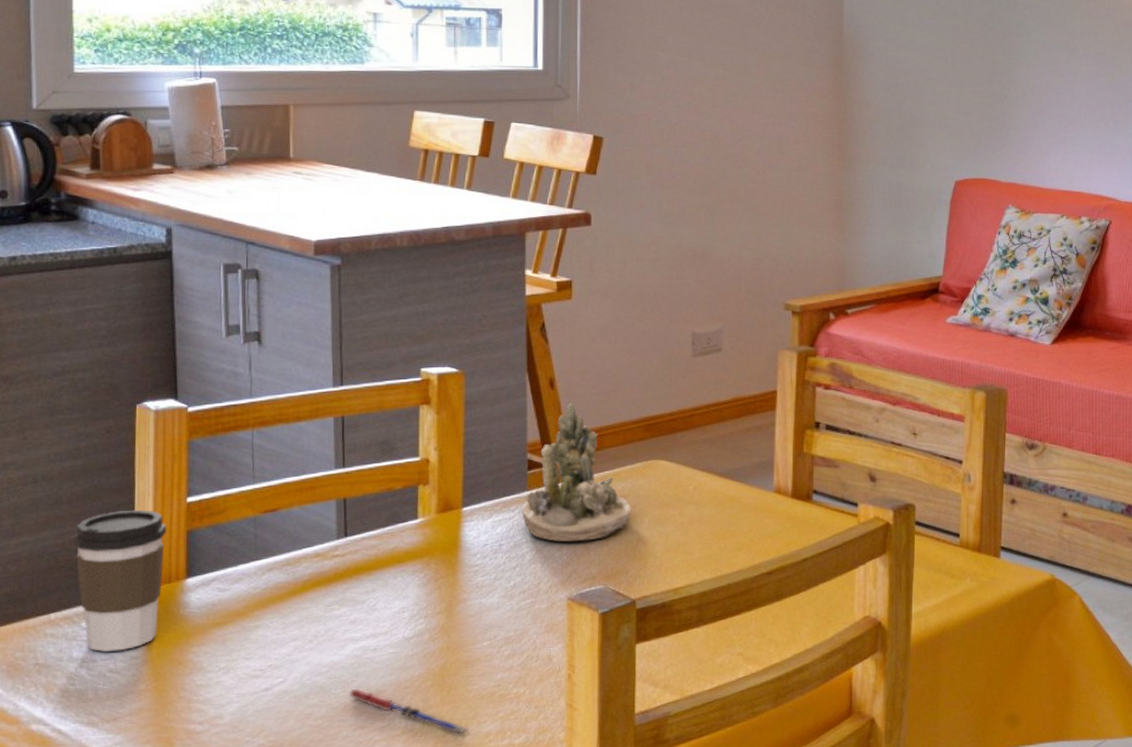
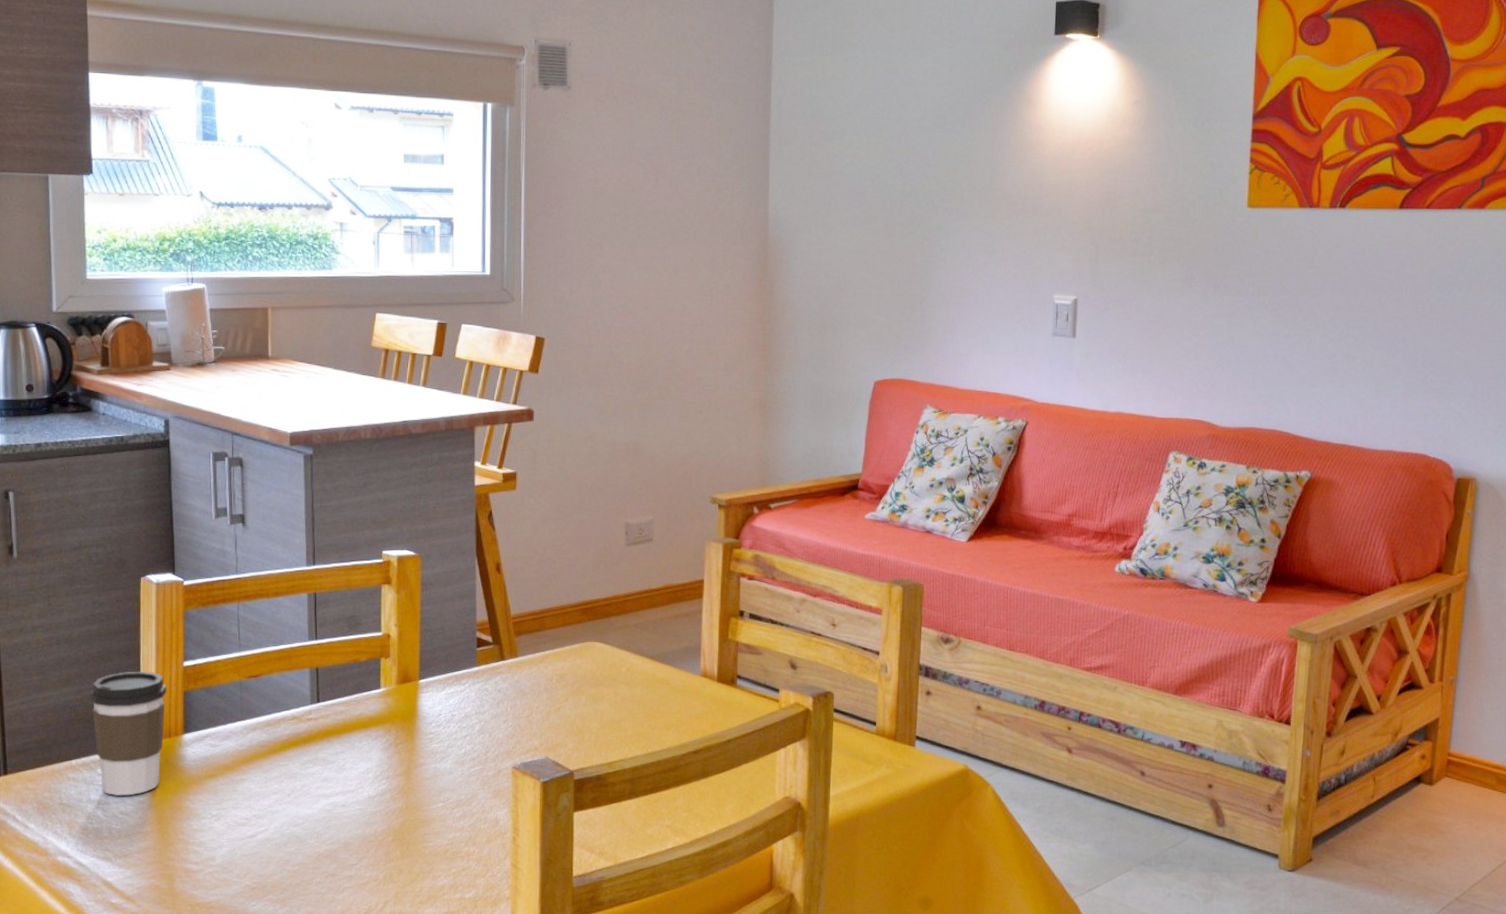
pen: present [347,688,471,736] -> none [320,840,427,888]
succulent planter: present [521,403,632,541] -> none [471,586,570,715]

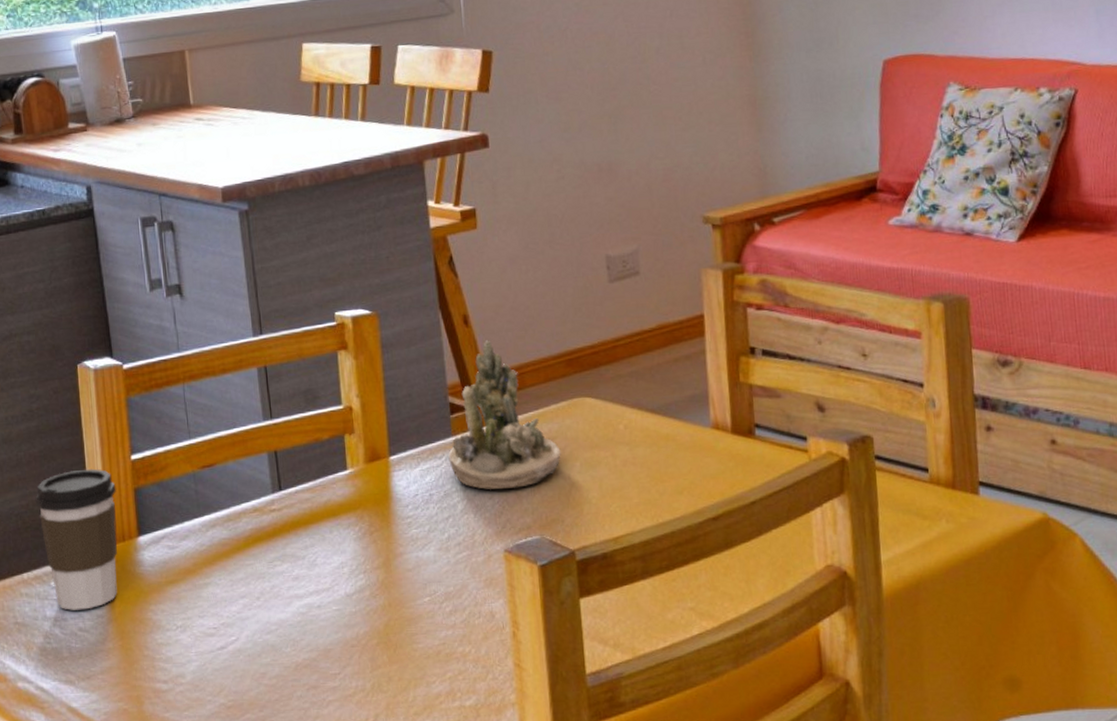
succulent planter: none [471,586,570,715] -> present [448,340,561,490]

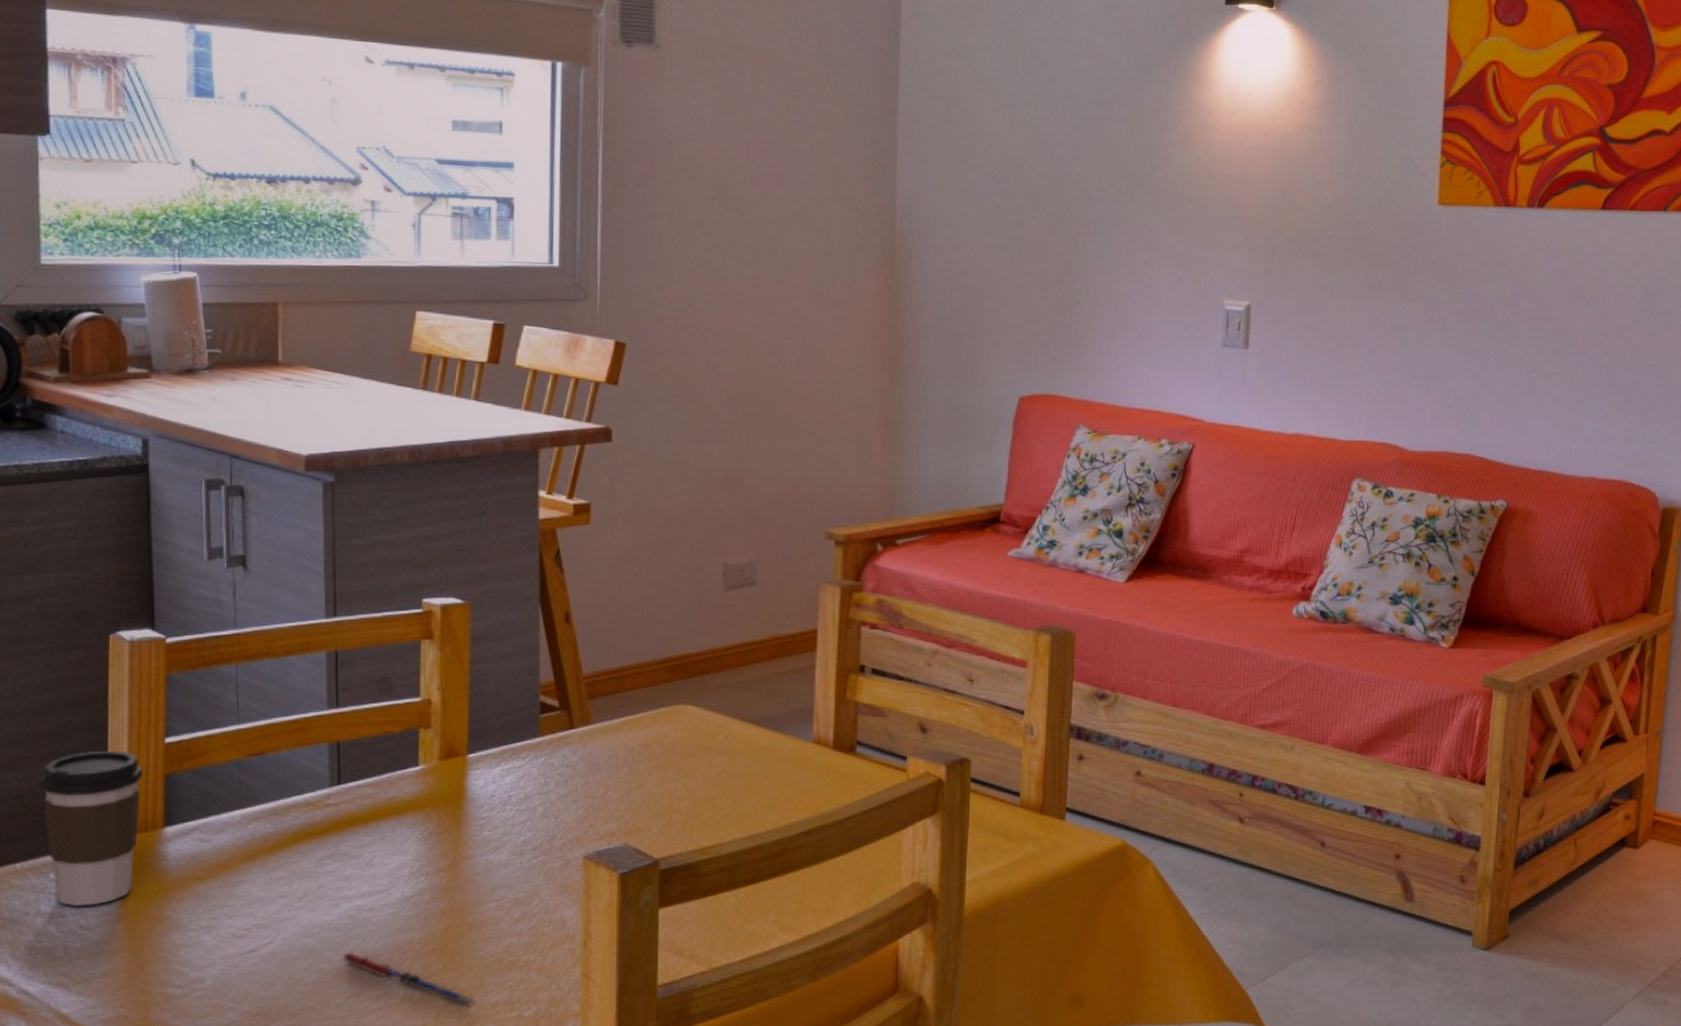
pen: none [297,647,421,697] -> present [340,951,476,1006]
succulent planter: present [448,340,561,490] -> none [533,640,655,793]

